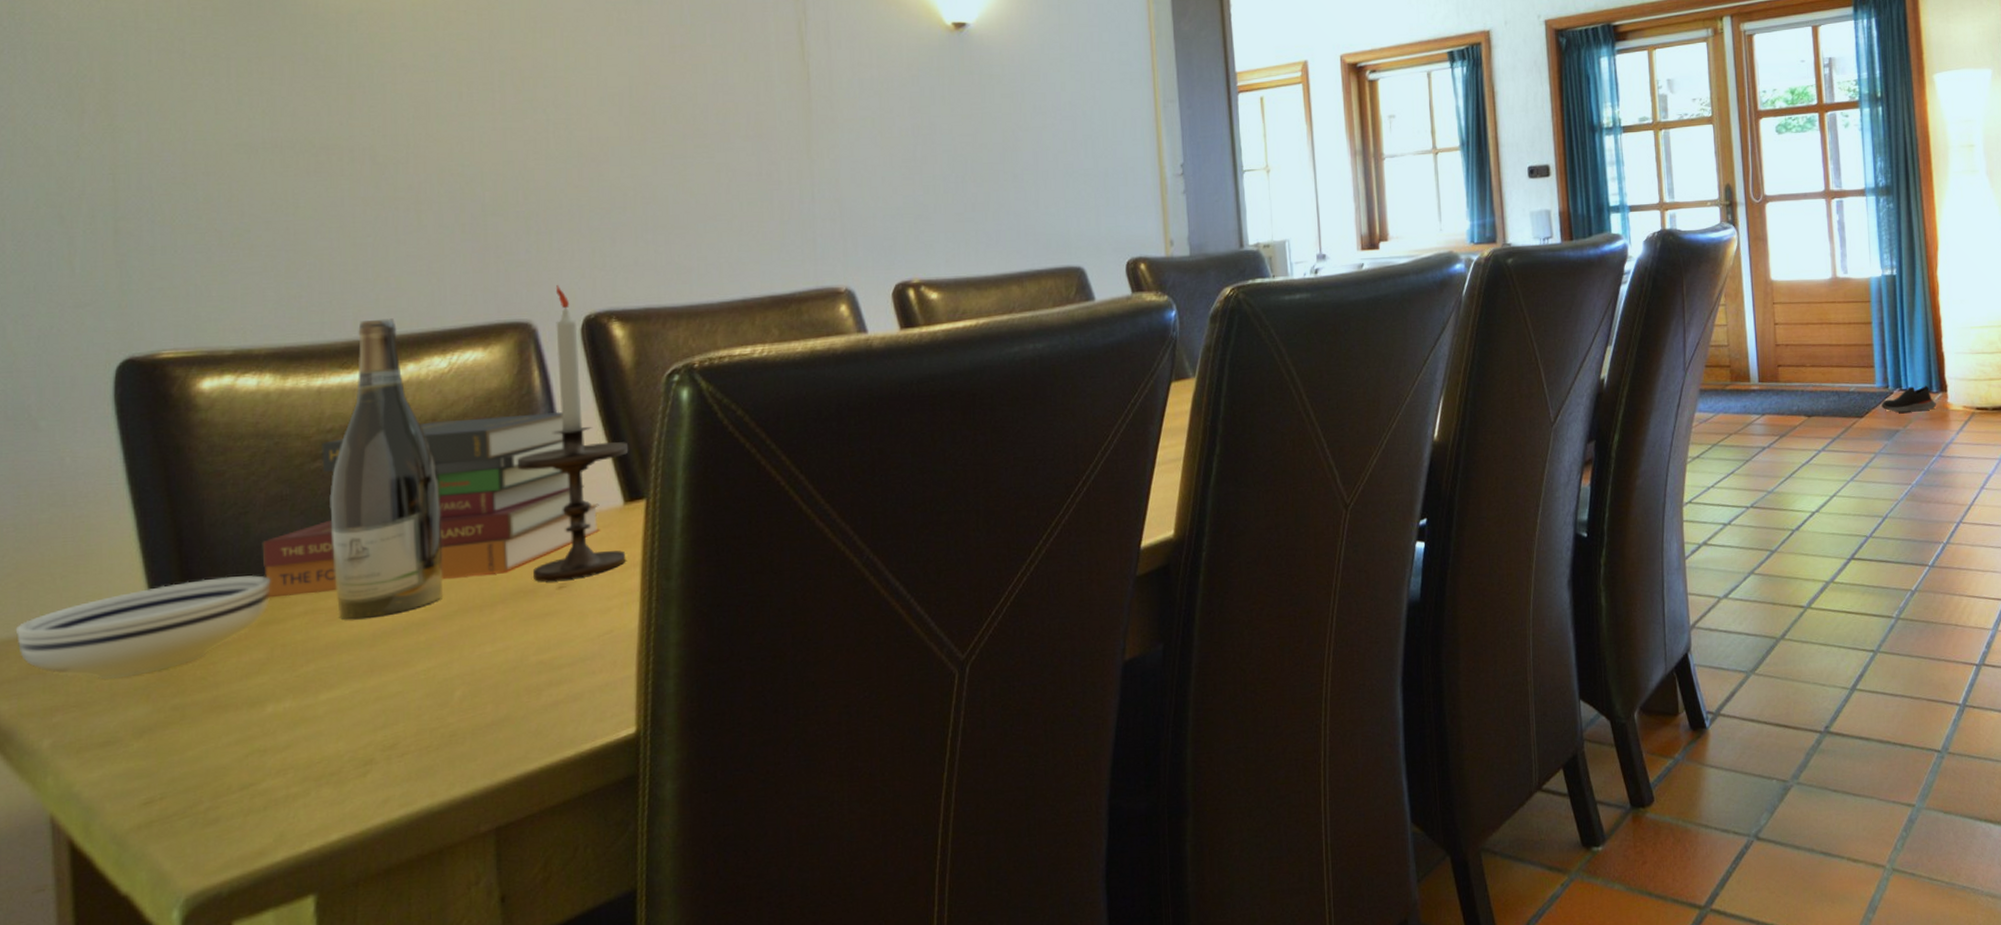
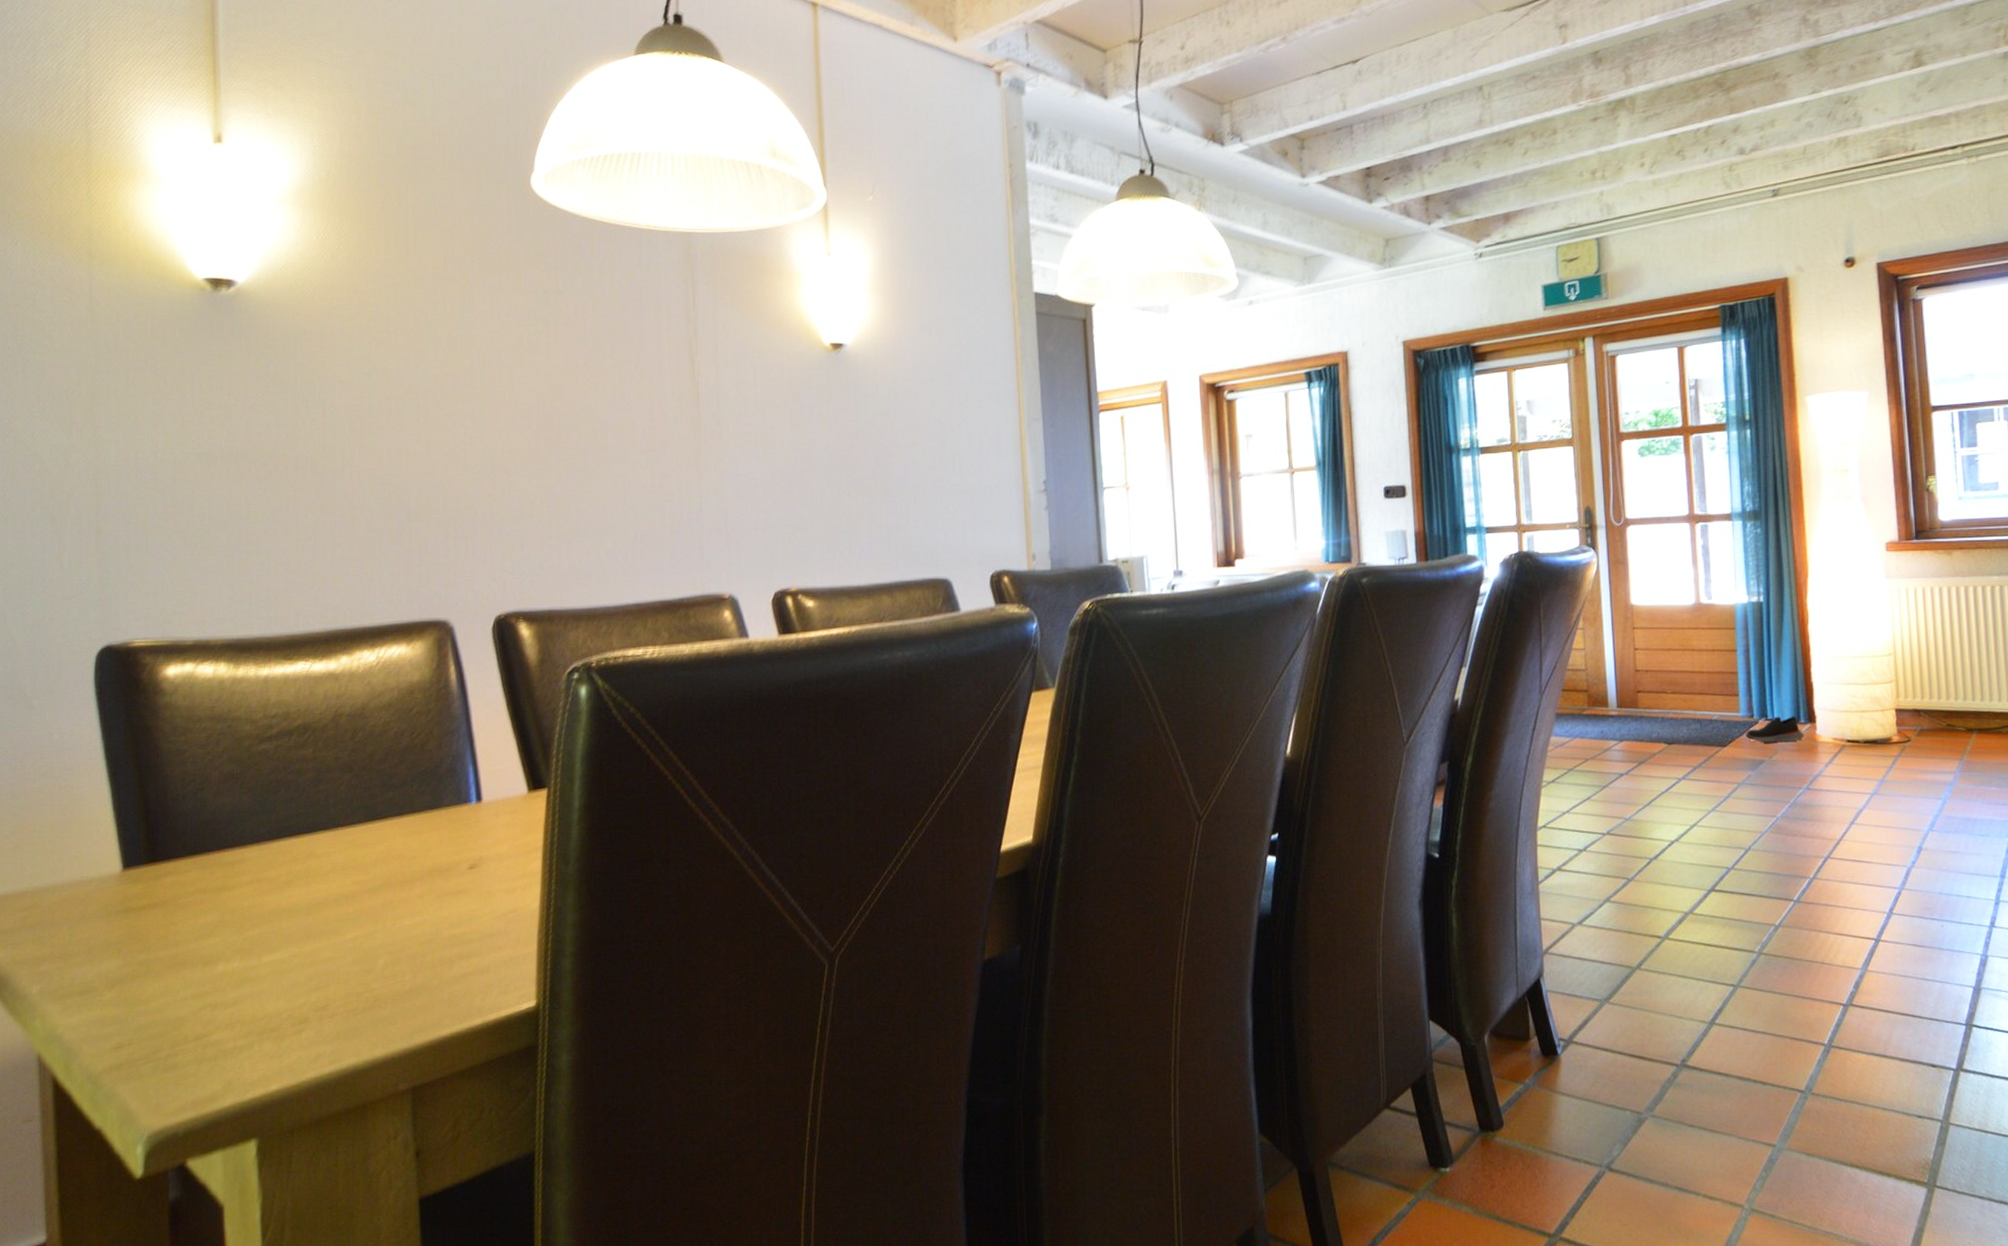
bowl: present [15,575,271,680] -> none [11,846,223,934]
books: present [262,411,600,598] -> none [216,704,507,867]
wine bottle: present [328,318,443,620] -> none [272,615,370,890]
candlestick: present [517,285,629,582] -> none [435,587,533,862]

